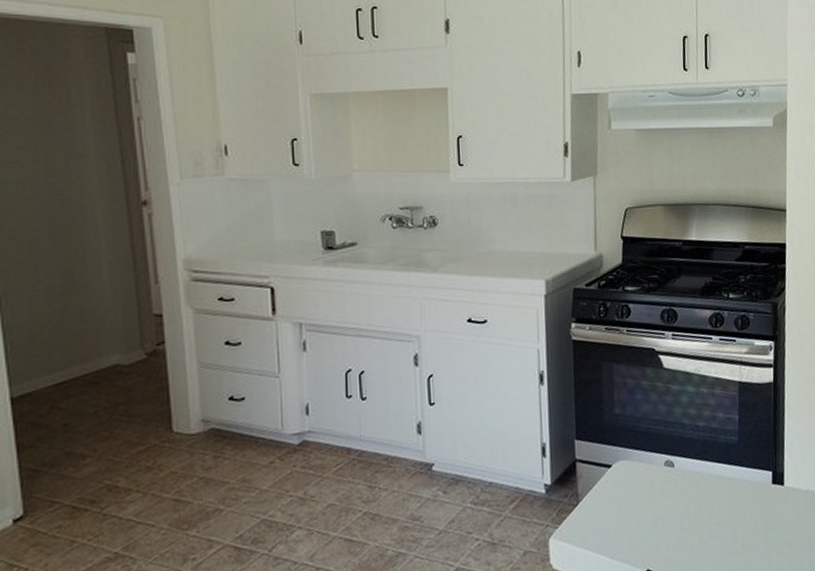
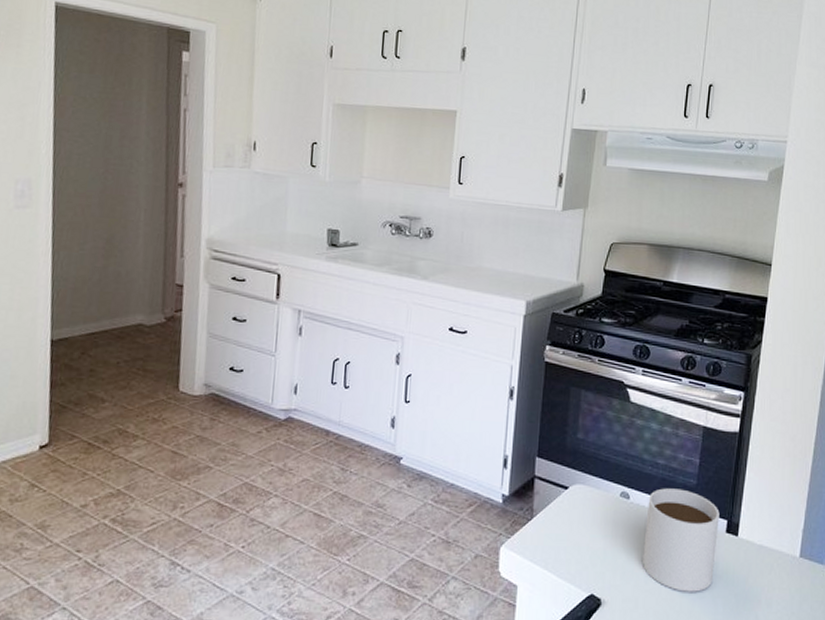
mug: none [693,447,765,551] -> present [643,488,720,592]

